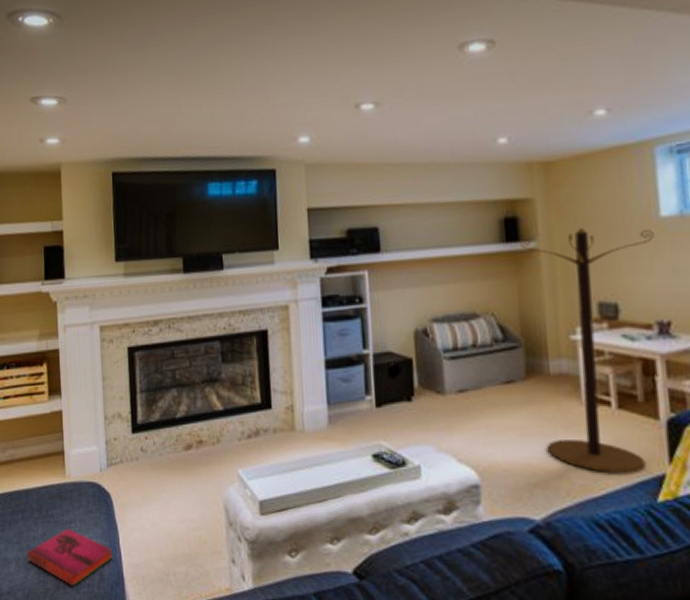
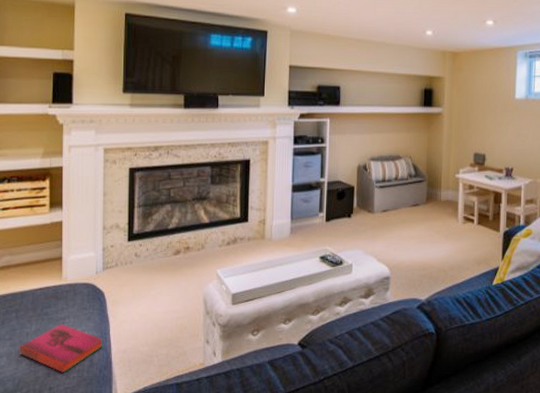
coat rack: present [520,228,654,473] -> none [433,101,510,267]

